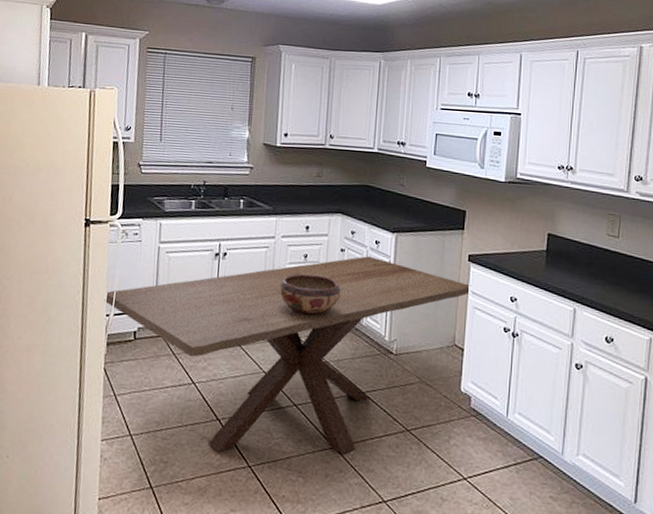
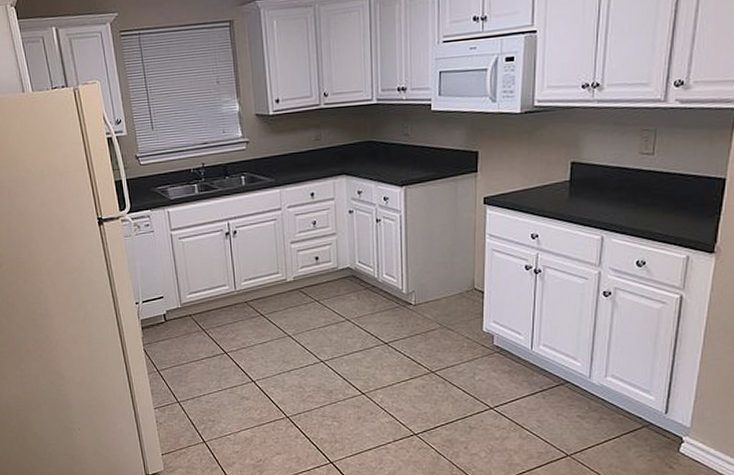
dining table: present [104,256,471,455] -> none [131,214,488,408]
decorative bowl: present [279,274,341,315] -> none [292,239,354,279]

